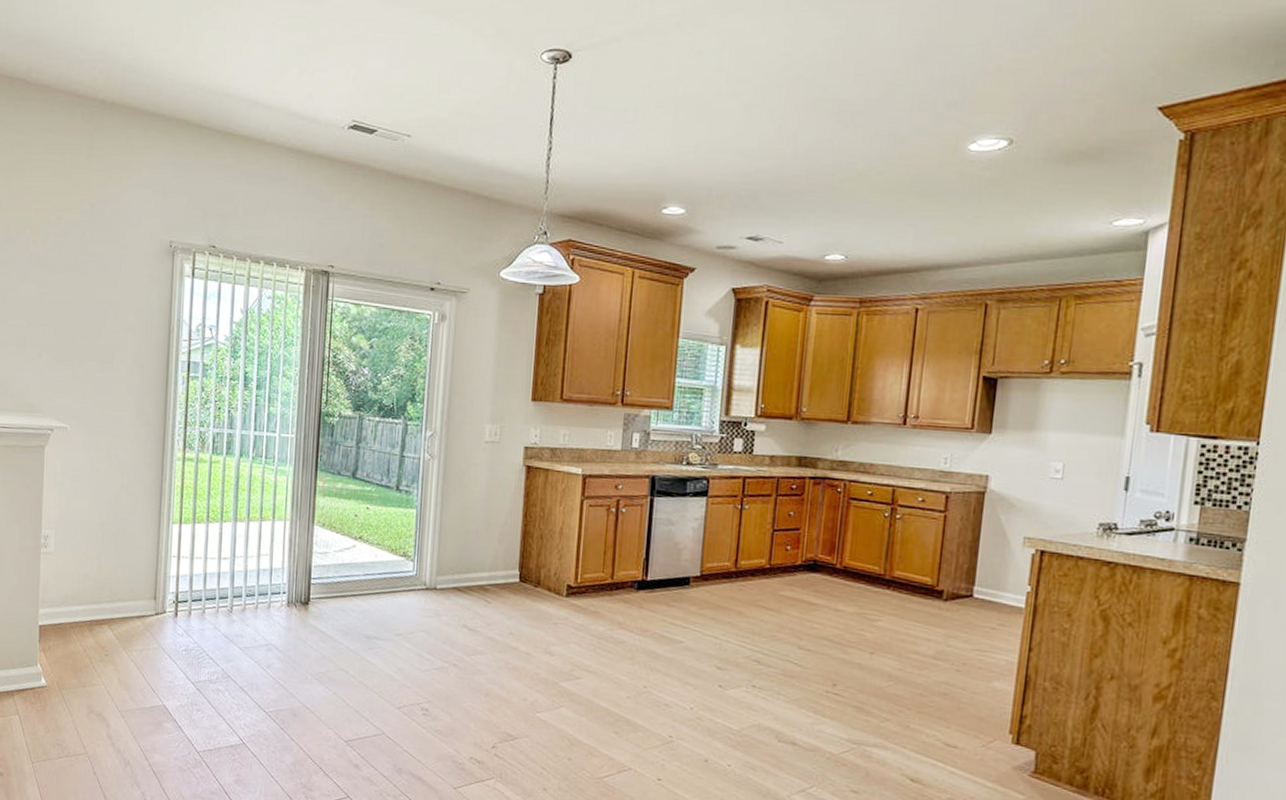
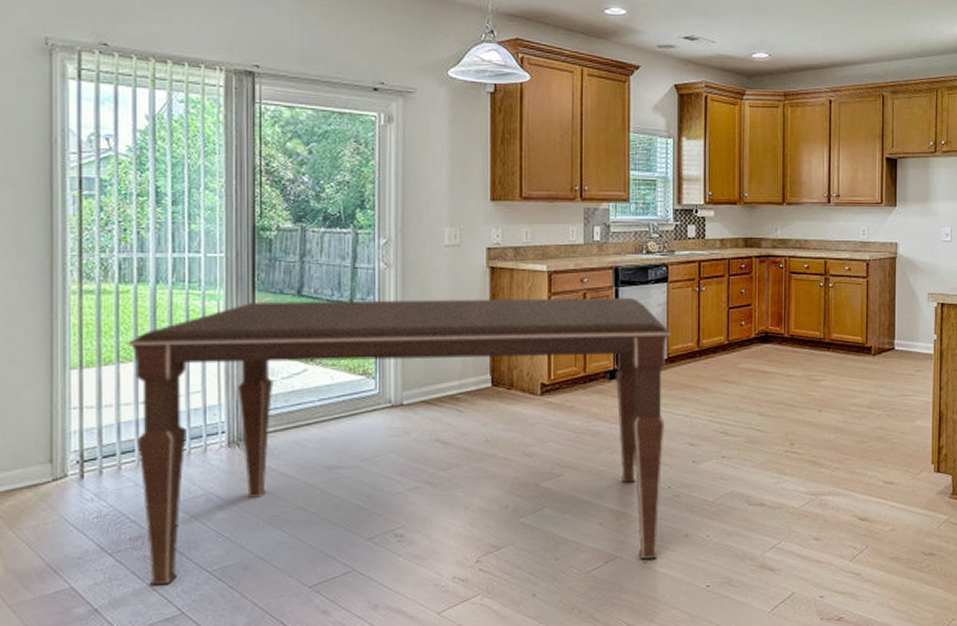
dining table: none [215,480,706,778] -> present [126,297,671,586]

